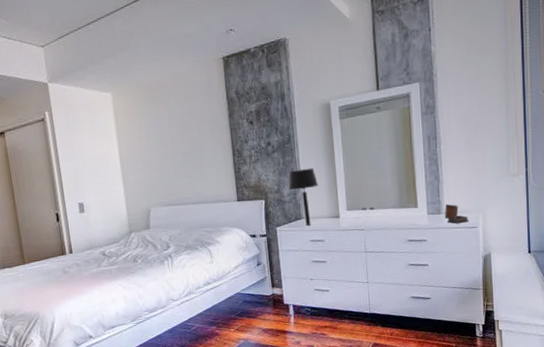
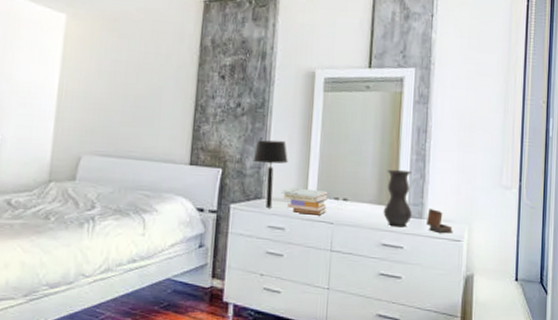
books: none [317,204,357,227] -> present [281,187,327,215]
vase: none [405,175,432,225] -> present [383,169,413,228]

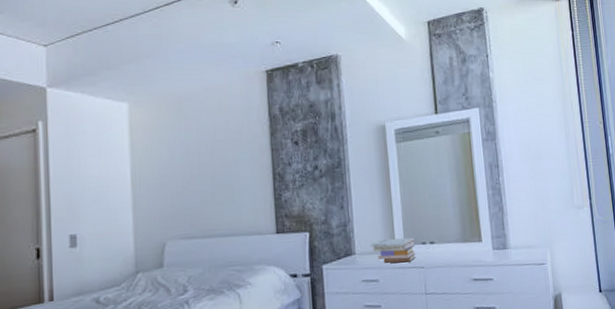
table lamp: present [253,139,288,208] -> none [337,195,372,263]
vase: present [383,169,413,228] -> none [467,205,498,261]
jewelry box: present [426,209,454,234] -> none [510,238,537,261]

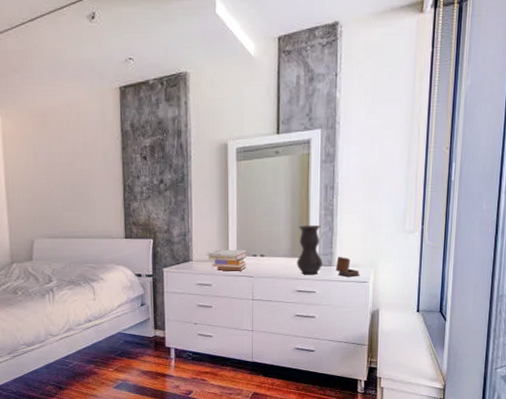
vase: none [467,205,498,261] -> present [296,225,323,275]
jewelry box: none [510,238,537,261] -> present [335,257,360,278]

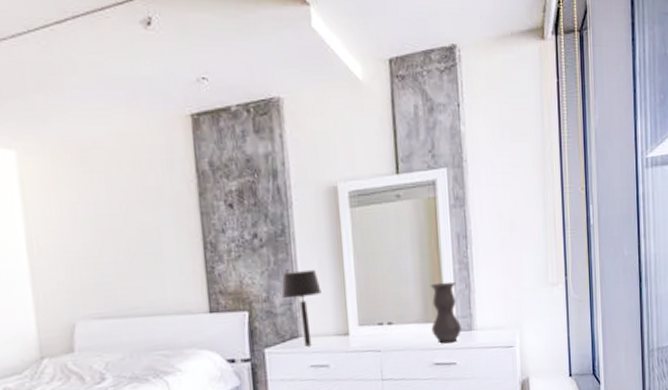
table lamp: none [178,209,209,269] -> present [281,269,322,346]
books: present [206,249,246,271] -> none [319,318,371,347]
jewelry box: present [335,257,360,278] -> none [476,318,505,343]

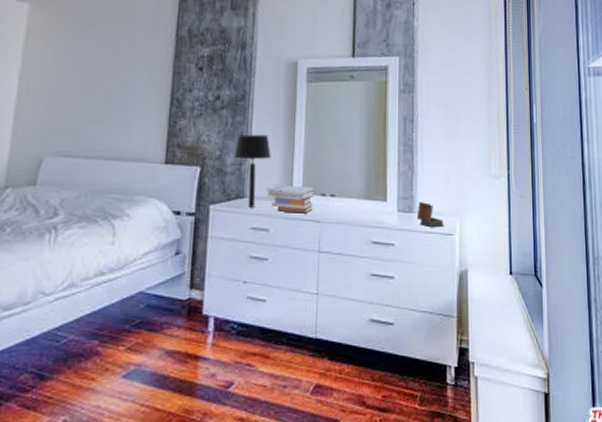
books: none [319,318,371,347] -> present [265,184,314,214]
vase: present [430,281,463,344] -> none [372,161,403,223]
jewelry box: none [476,318,505,343] -> present [416,202,445,228]

